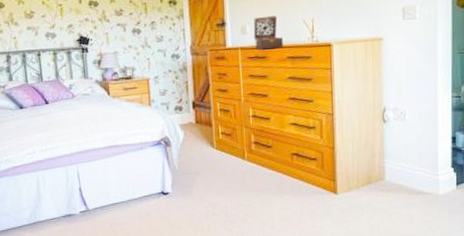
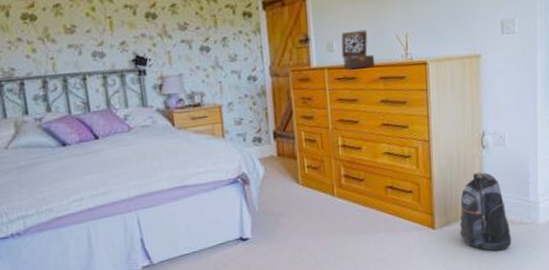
backpack: none [361,144,411,218] -> present [460,172,511,251]

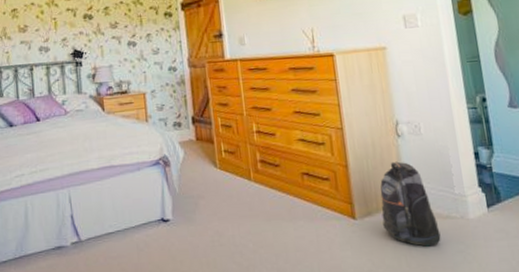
jewelry box: present [341,29,376,71] -> none [251,26,285,63]

